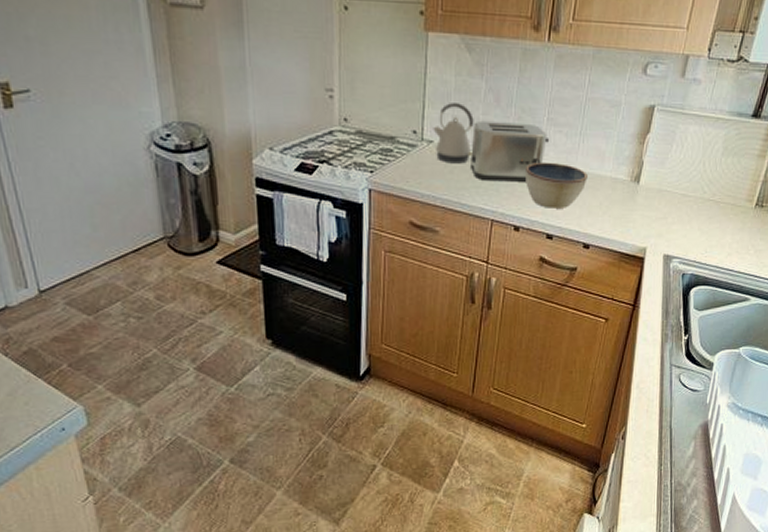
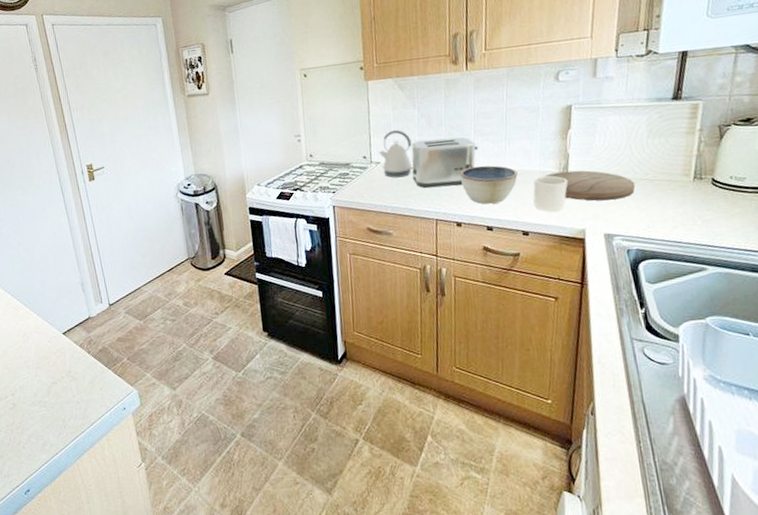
mug: none [599,184,638,226] -> present [532,175,569,213]
cutting board: none [616,181,702,219] -> present [545,170,635,201]

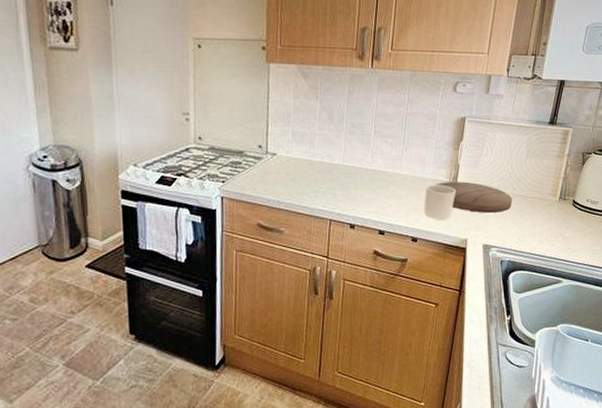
kettle: present [379,130,413,178] -> none [276,121,311,172]
toaster: present [411,137,478,188] -> none [309,135,376,186]
bowl: present [460,165,518,204] -> none [358,168,412,208]

